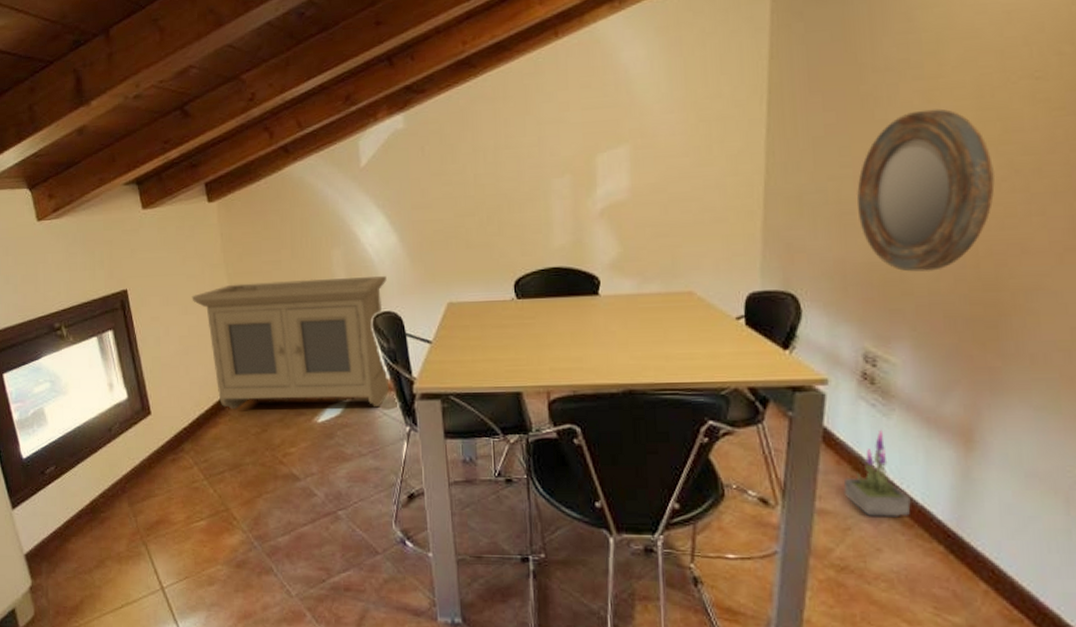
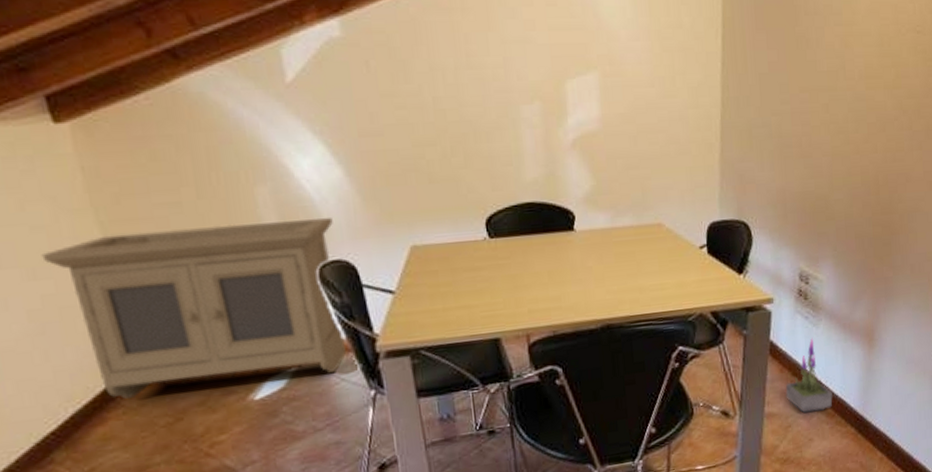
home mirror: present [856,108,995,272] -> none [793,53,890,199]

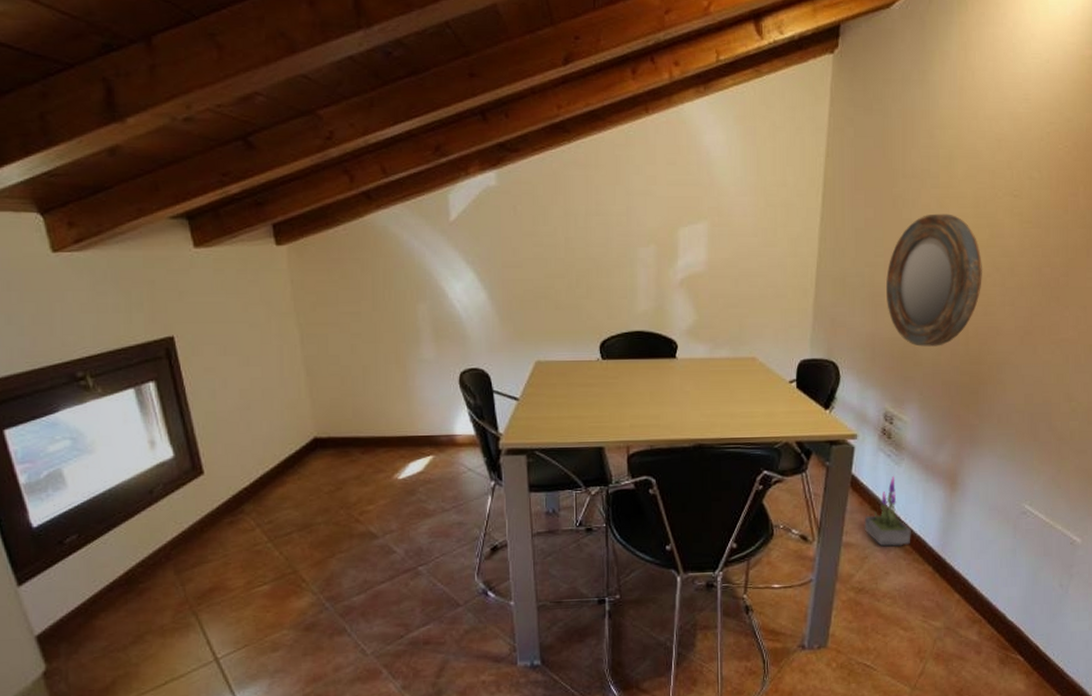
storage cabinet: present [41,218,346,399] -> none [255,333,475,467]
home mirror: none [793,53,890,199] -> present [885,213,982,347]

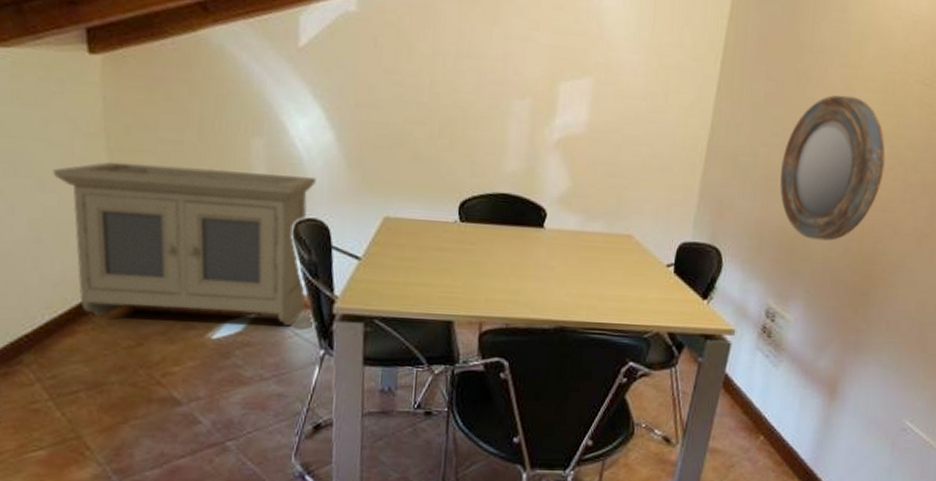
storage cabinet: none [255,333,475,467] -> present [52,161,316,327]
potted plant: present [864,475,911,547] -> none [733,378,784,456]

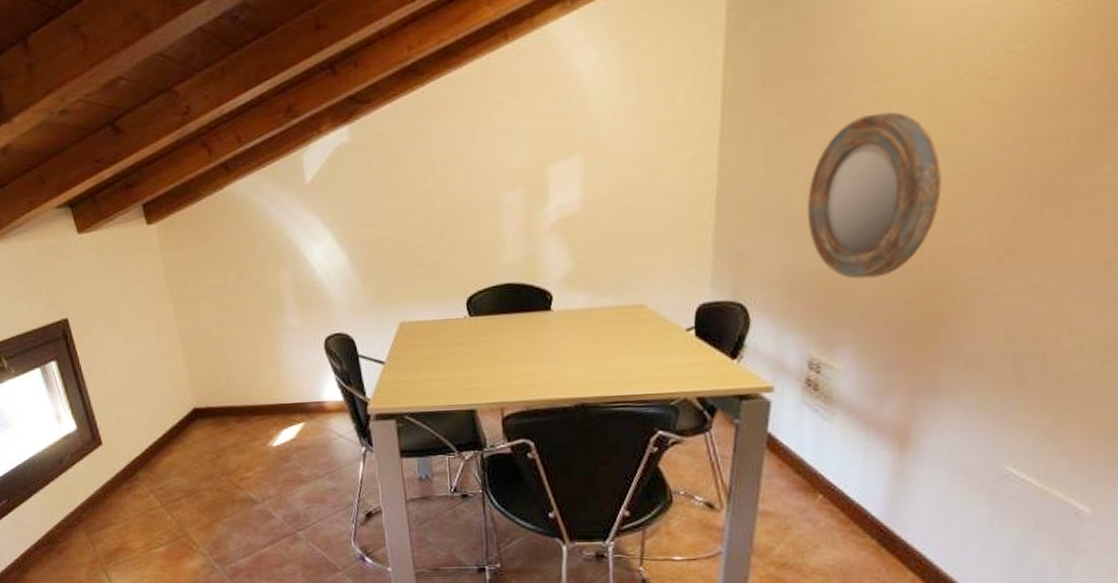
storage cabinet: present [52,161,316,327] -> none [136,297,344,436]

